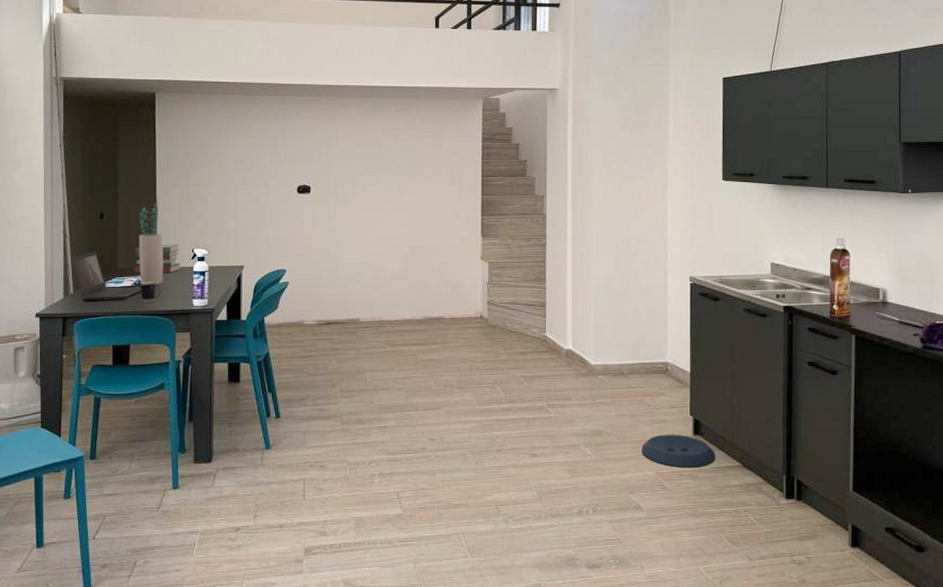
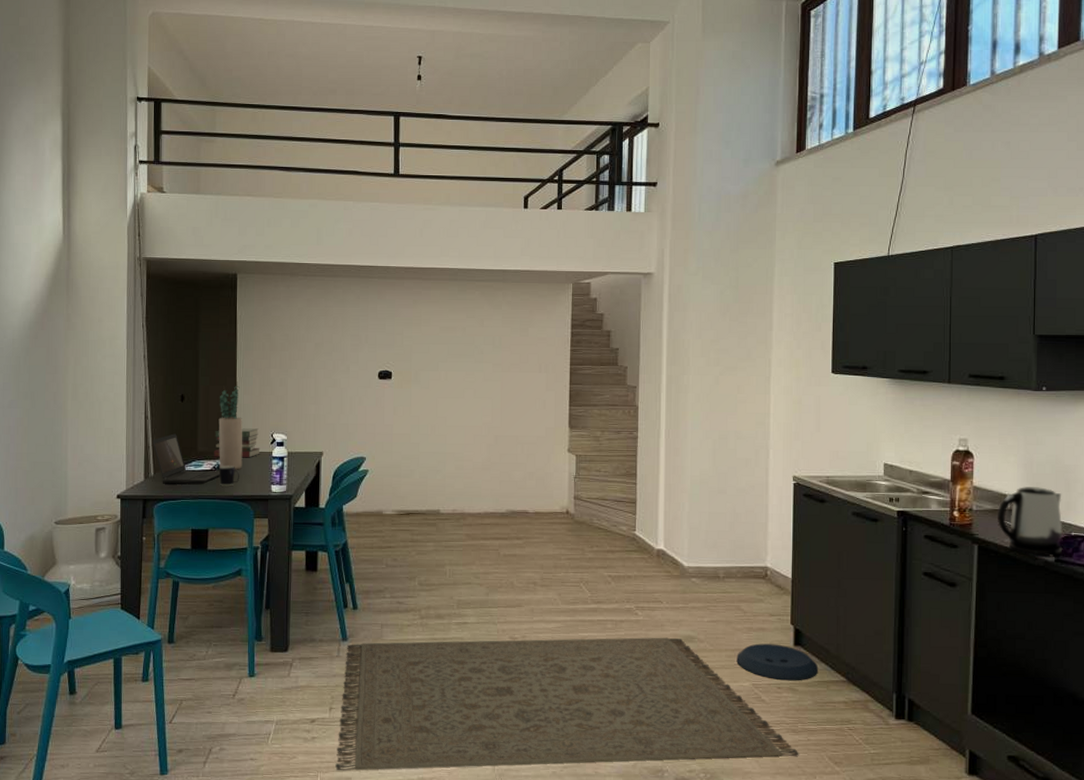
rug: none [260,432,700,577] -> present [335,637,799,771]
kettle: none [871,281,929,344] -> present [997,487,1063,557]

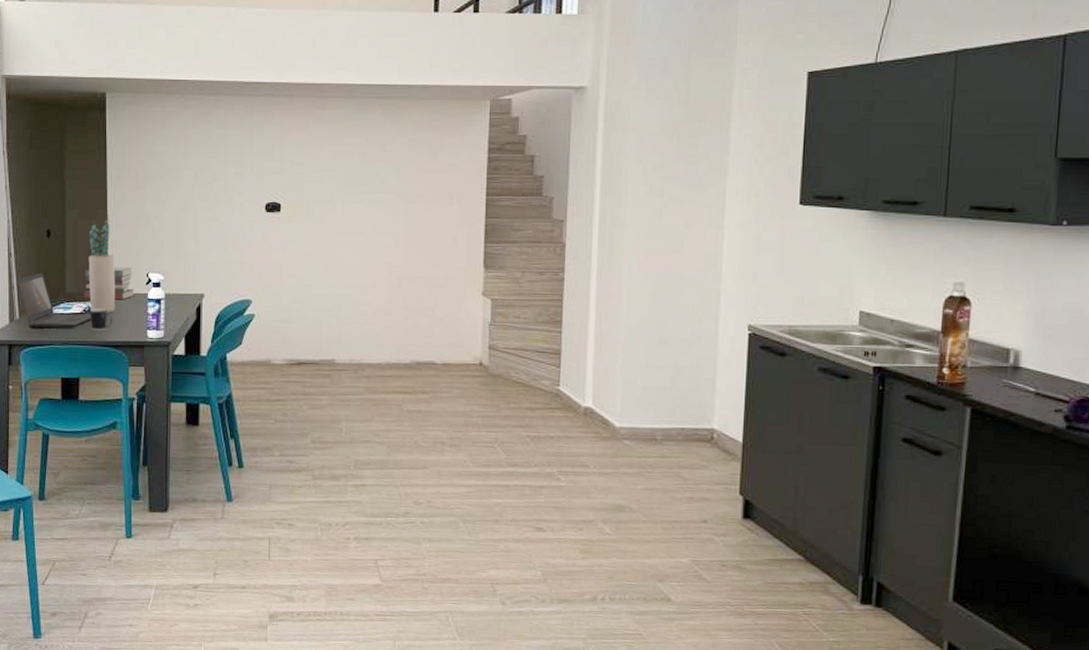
rug: present [335,637,799,771] -> none [220,504,745,642]
robot vacuum: present [736,643,818,681] -> none [674,515,770,558]
kettle: present [997,487,1063,557] -> none [996,340,1080,423]

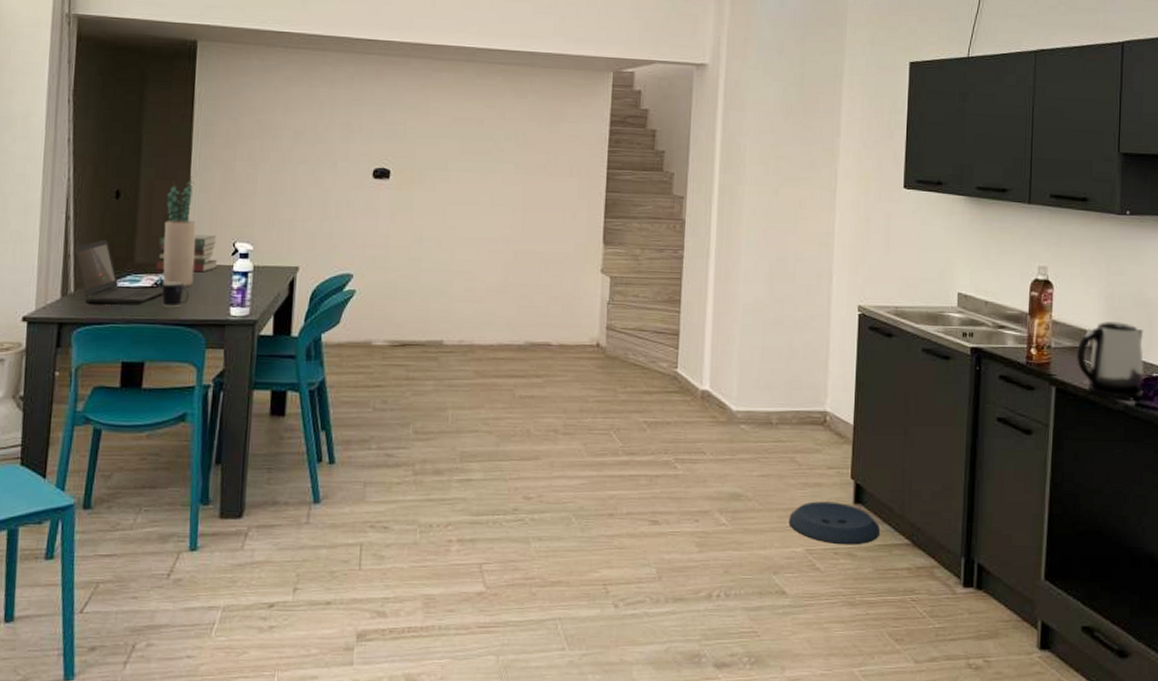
robot vacuum: none [674,515,770,558] -> present [789,501,880,545]
kettle: none [996,340,1080,423] -> present [1076,322,1144,401]

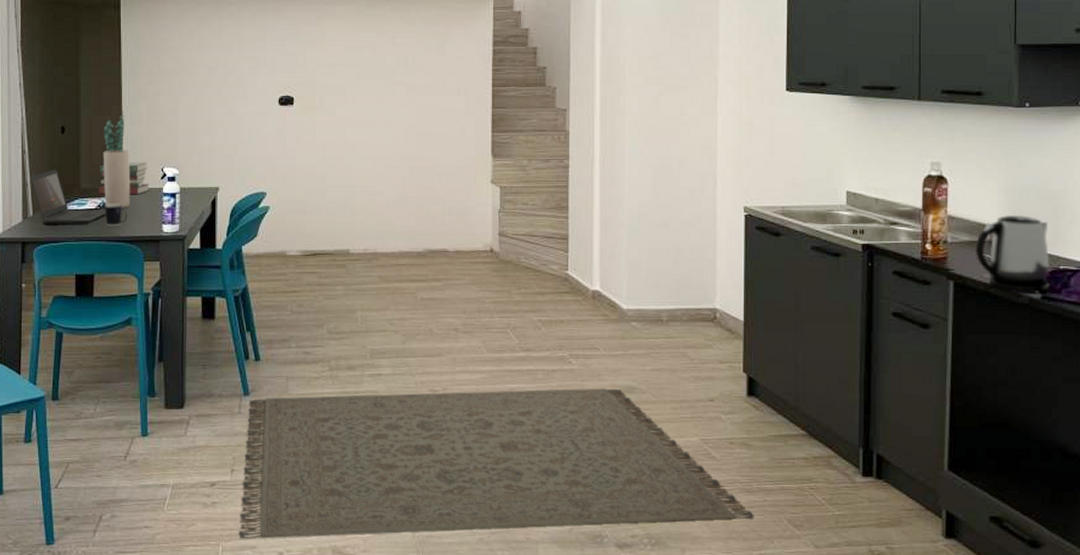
rug: none [298,495,856,668] -> present [238,388,754,540]
robot vacuum: present [789,501,880,545] -> none [683,394,774,435]

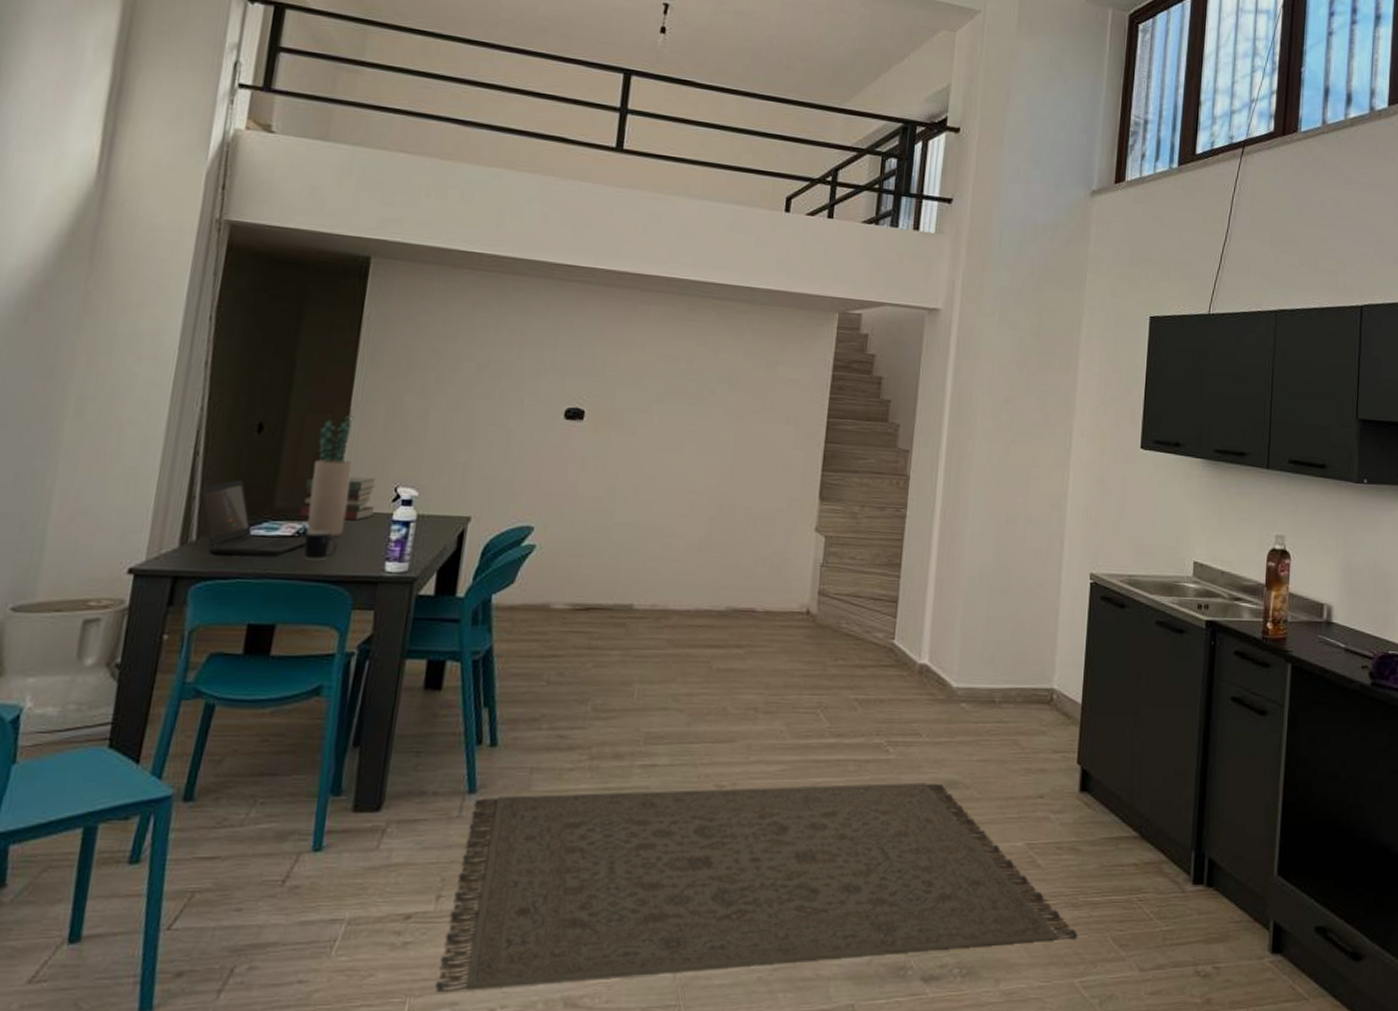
kettle: present [974,215,1050,294] -> none [1312,595,1380,680]

